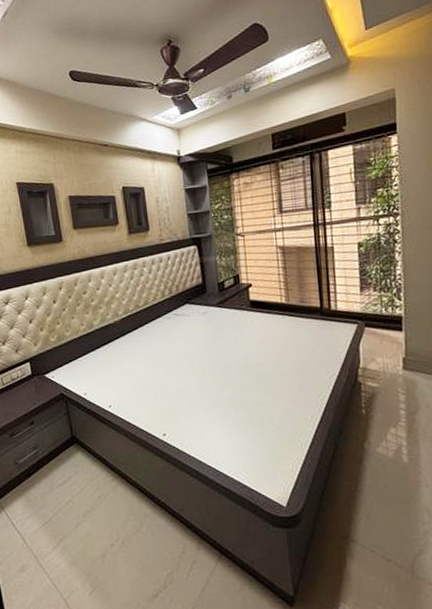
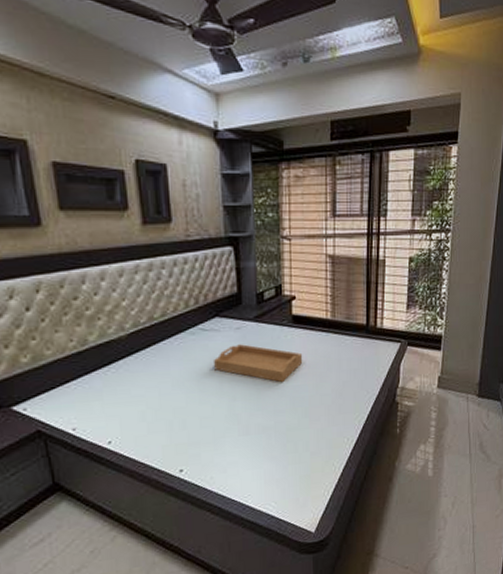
serving tray: none [185,326,263,361] -> present [213,344,303,383]

